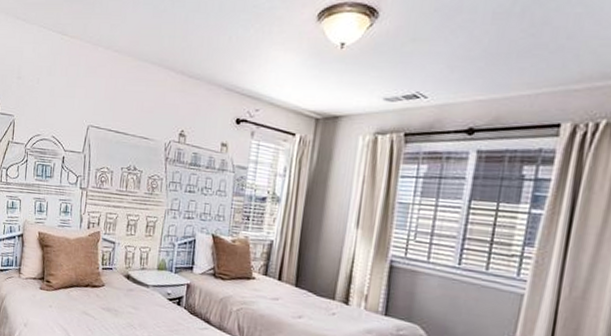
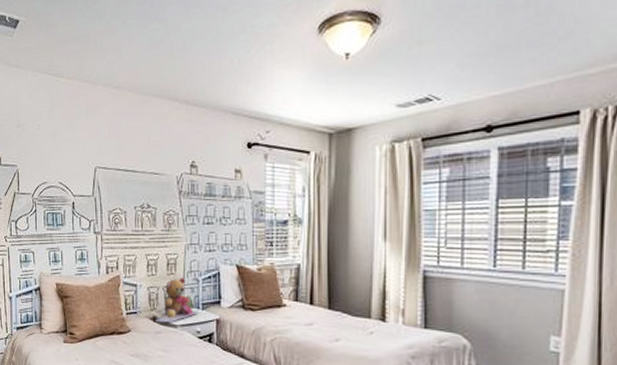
teddy bear: none [129,240,170,283] -> present [155,277,198,323]

